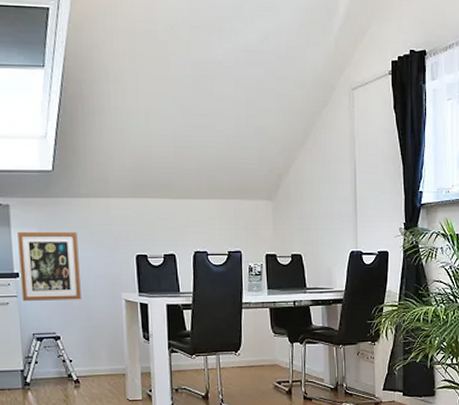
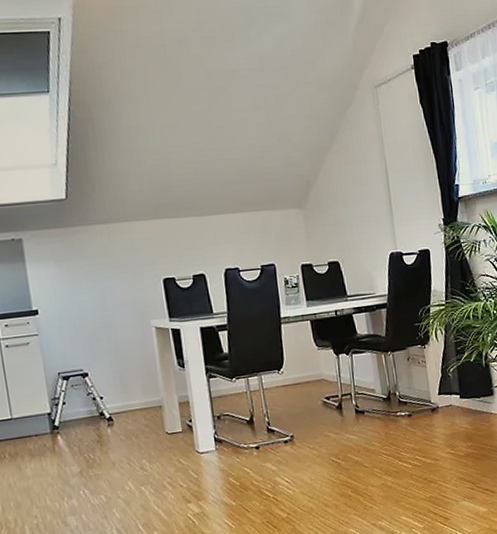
wall art: present [17,231,81,301] -> none [33,261,108,339]

